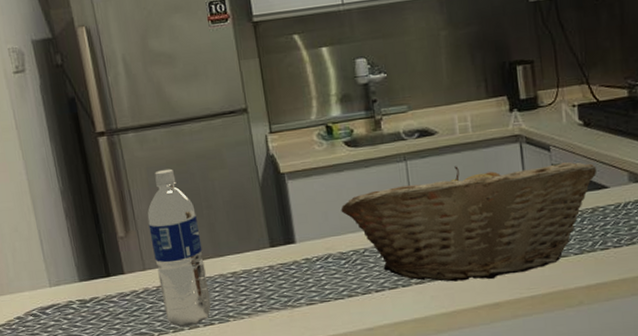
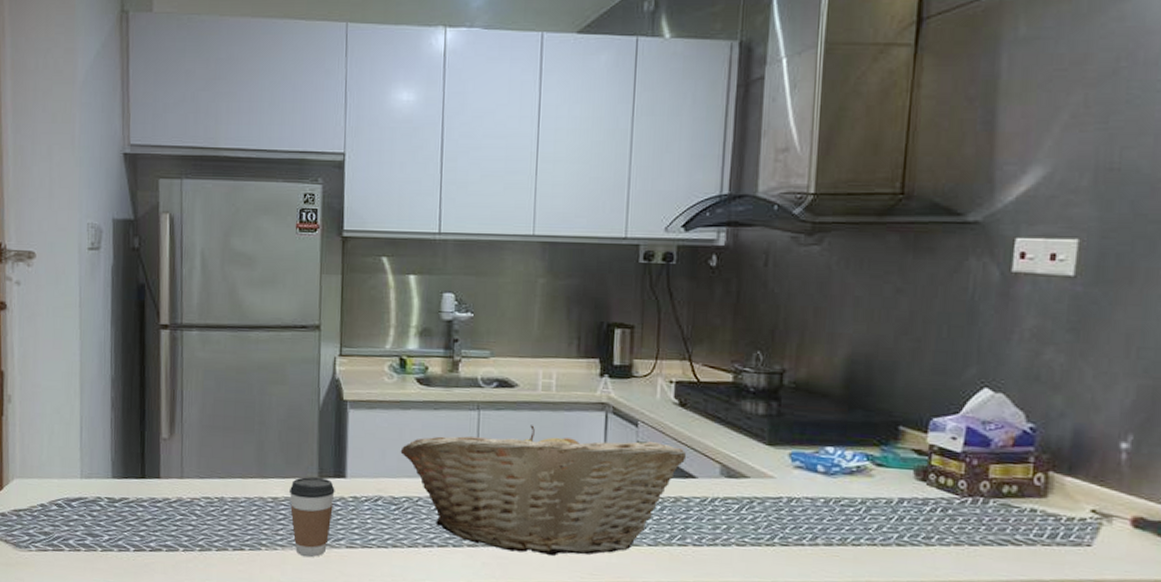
water bottle: present [147,168,211,327] -> none [194,374,247,548]
coffee cup: none [246,246,290,321] -> present [290,476,335,558]

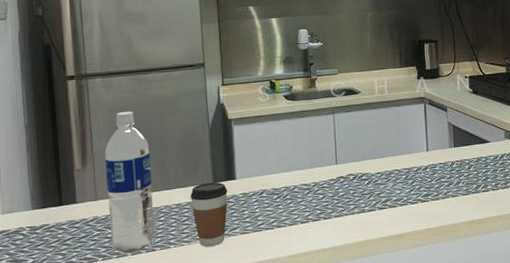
water bottle: none [194,374,247,548] -> present [105,111,155,253]
fruit basket: present [400,425,687,556] -> none [277,120,482,216]

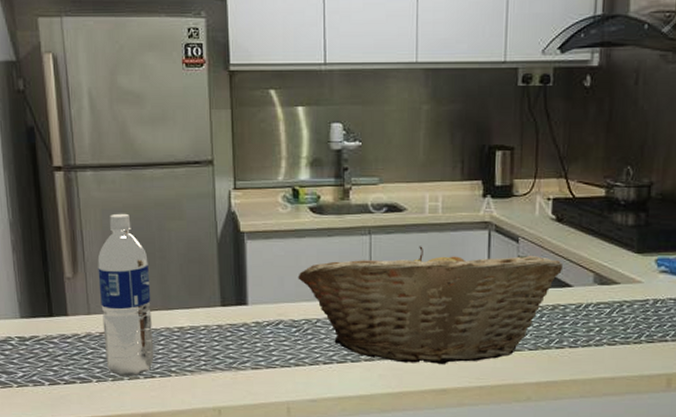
coffee cup: present [190,182,228,248] -> none [194,305,238,381]
fruit basket: none [277,120,482,216] -> present [298,246,564,364]

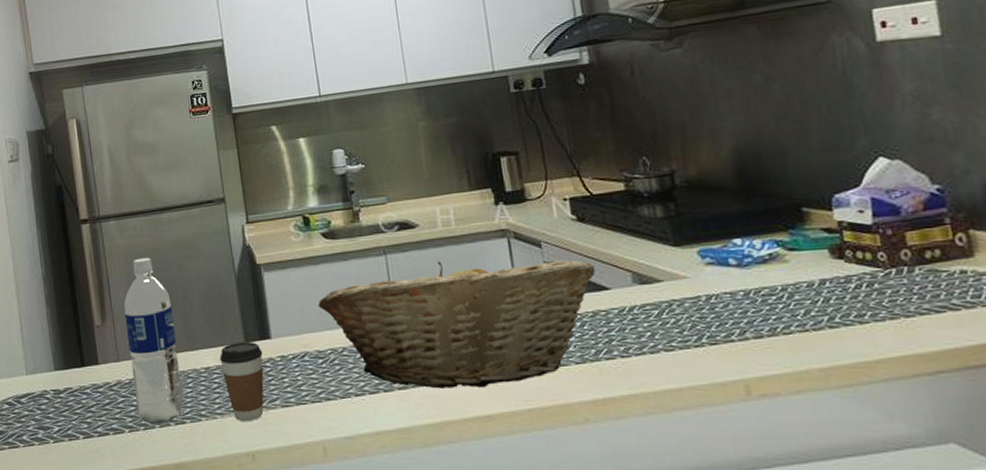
coffee cup: none [194,305,238,381] -> present [220,341,264,422]

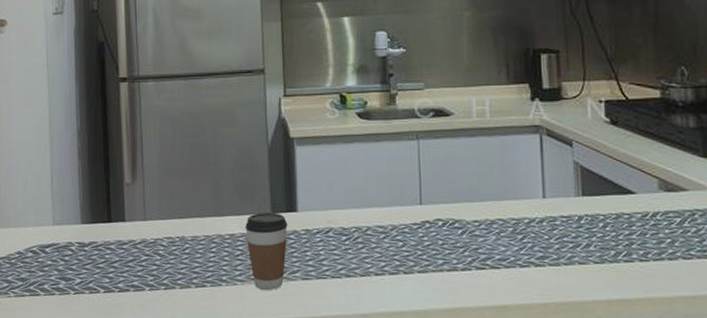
water bottle: present [124,257,184,424] -> none [155,121,206,285]
fruit basket: present [318,259,596,389] -> none [347,151,624,278]

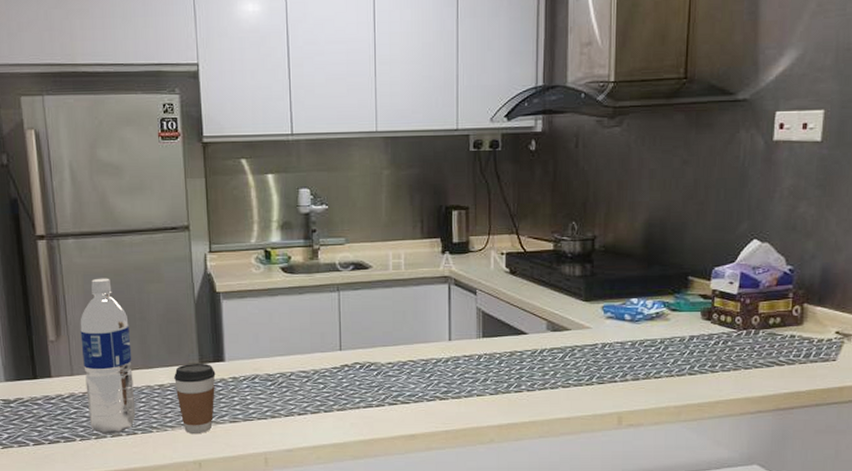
water bottle: none [155,121,206,285] -> present [80,278,136,434]

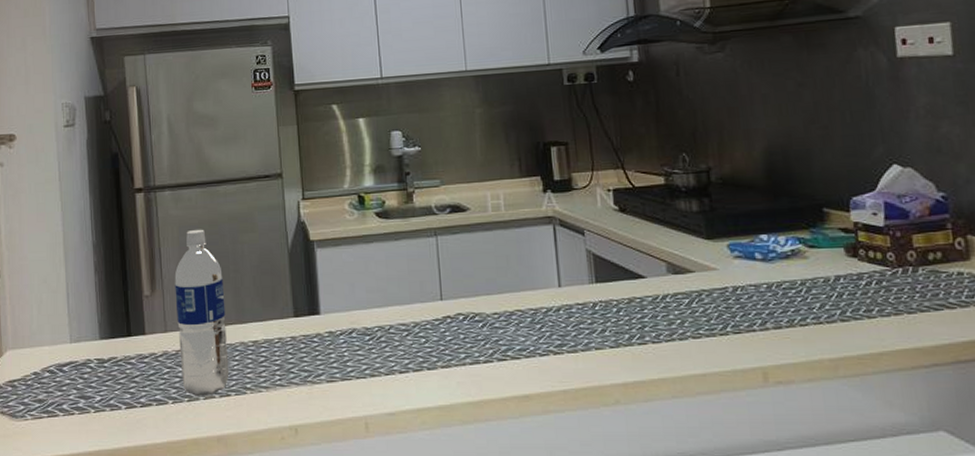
coffee cup: present [174,363,216,435] -> none [268,316,311,396]

